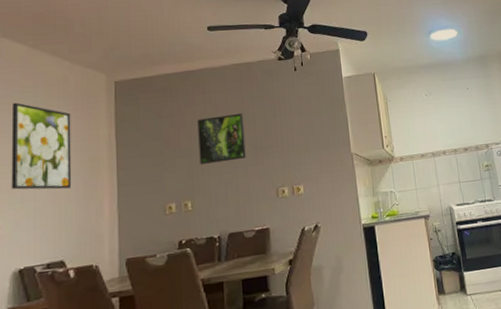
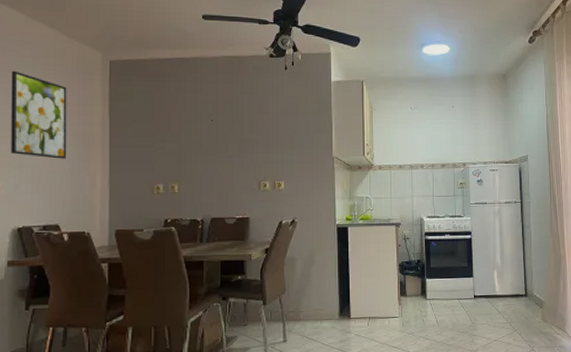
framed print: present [197,113,246,166] -> none [188,105,232,152]

